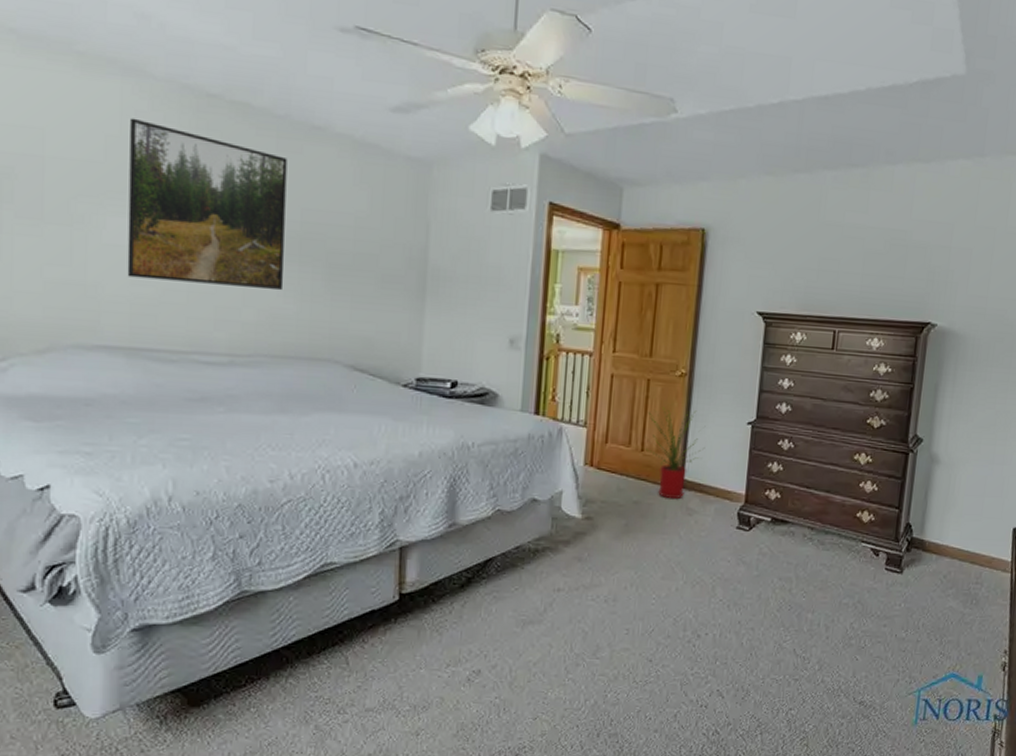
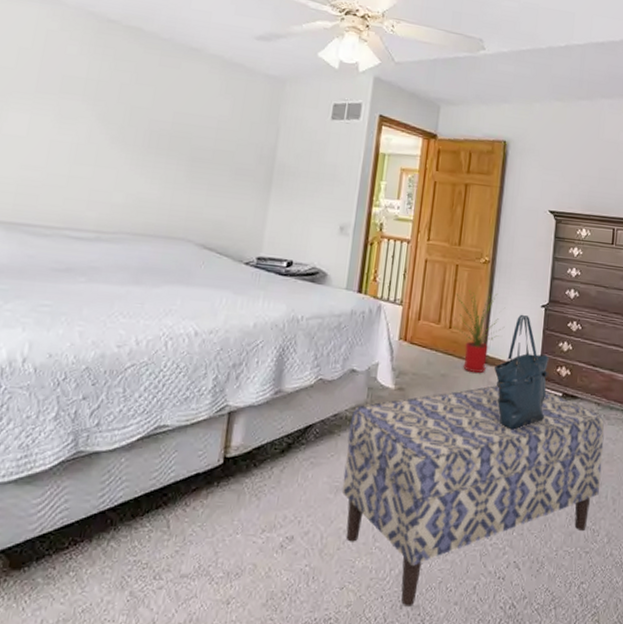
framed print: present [127,118,287,291] -> none [18,35,167,179]
bench: none [529,512,818,735] -> present [341,385,605,607]
tote bag: none [694,433,756,558] -> present [494,314,549,430]

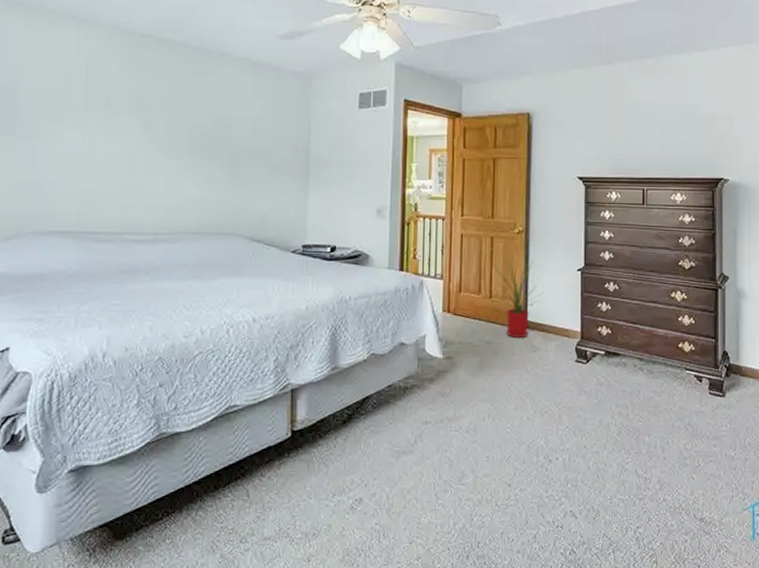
bench: present [341,385,605,607] -> none [402,349,649,557]
tote bag: present [494,314,549,430] -> none [537,279,590,389]

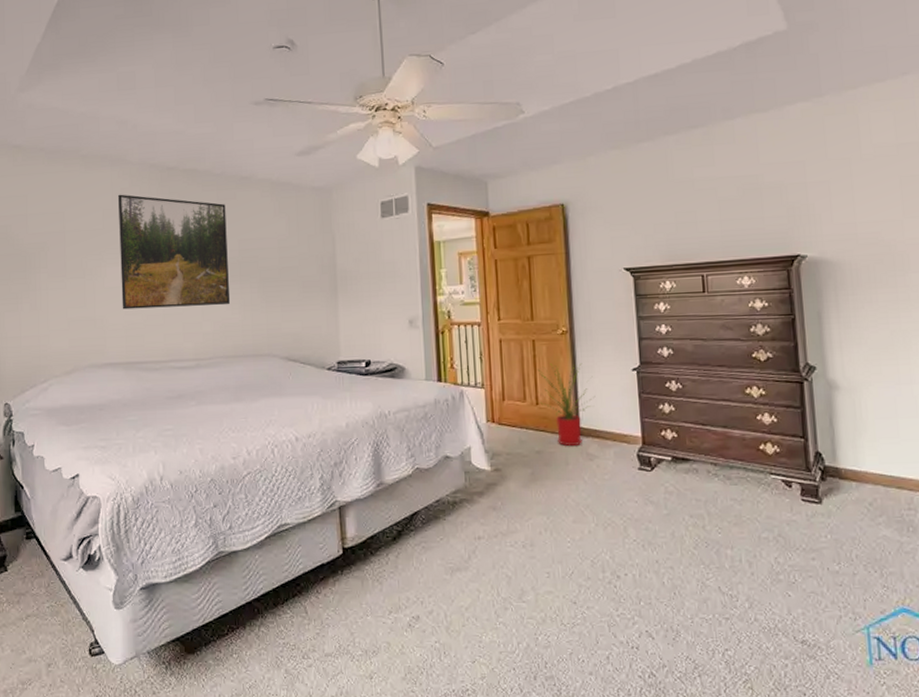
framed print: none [77,55,201,181] -> present [118,194,231,310]

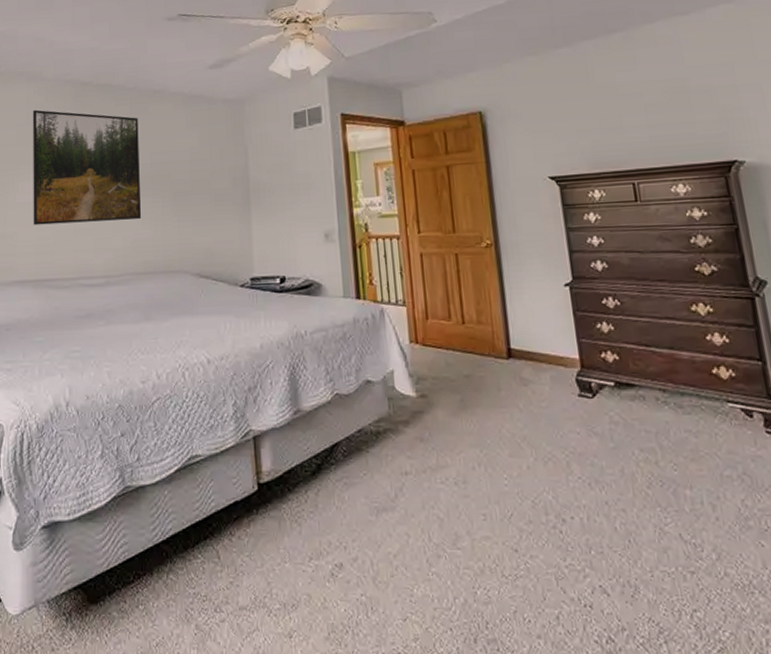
house plant: present [537,363,596,447] -> none [461,278,526,370]

